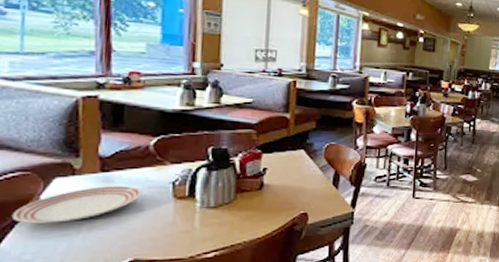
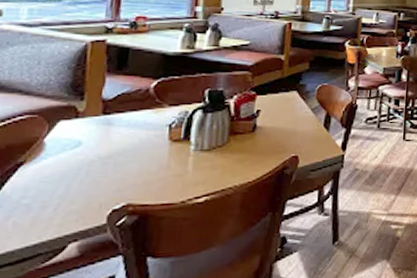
dinner plate: present [11,185,143,224] -> none [16,127,140,167]

